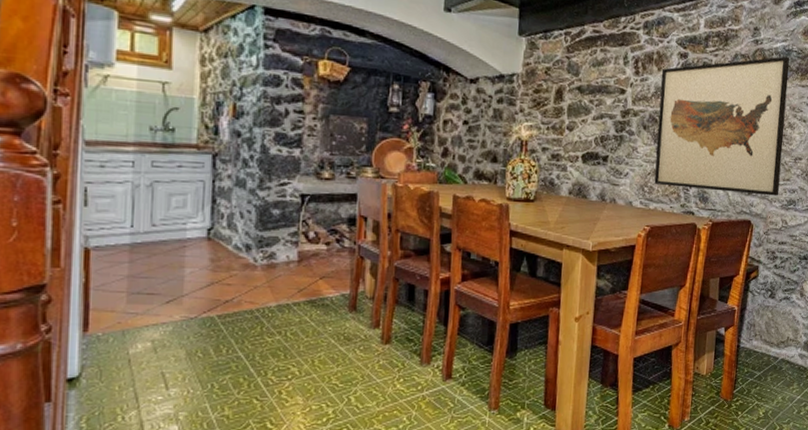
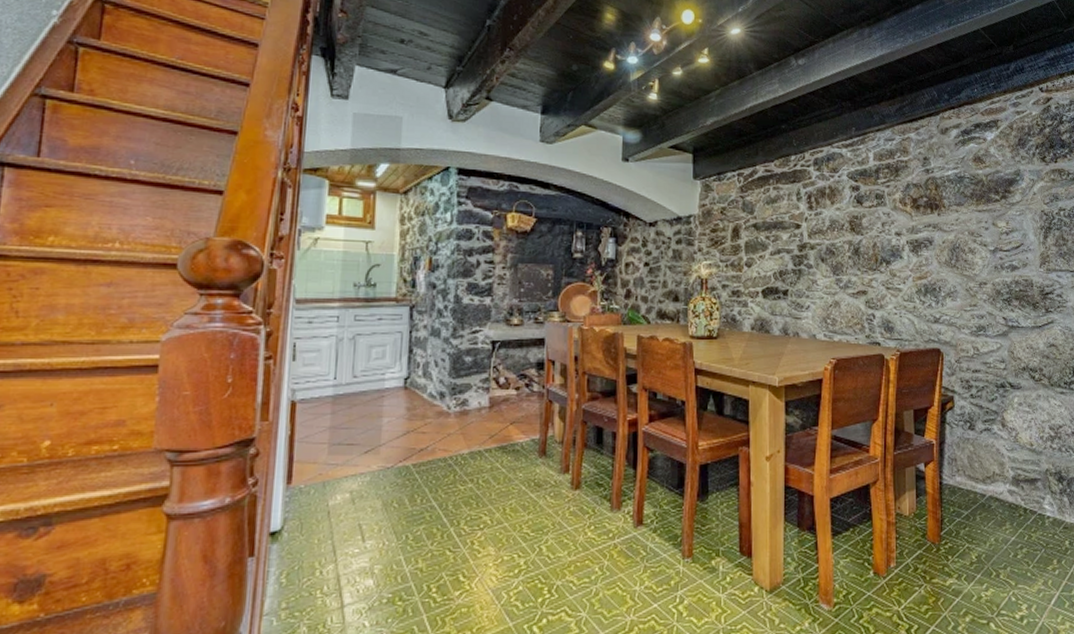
wall art: present [654,56,790,196] -> none [835,183,967,323]

